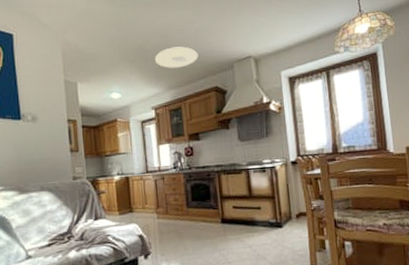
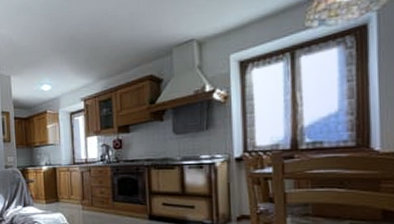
ceiling light: present [154,46,198,68] -> none [85,33,133,58]

